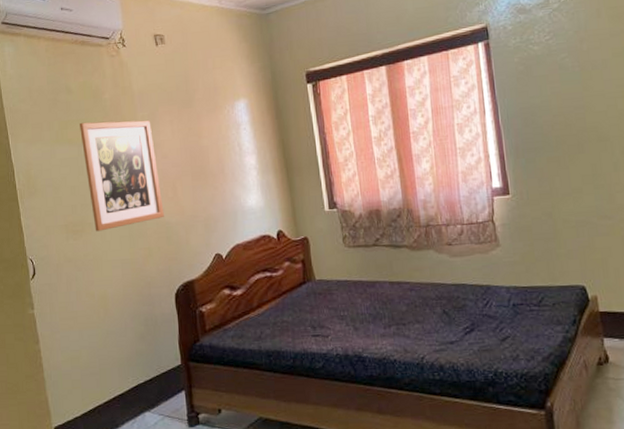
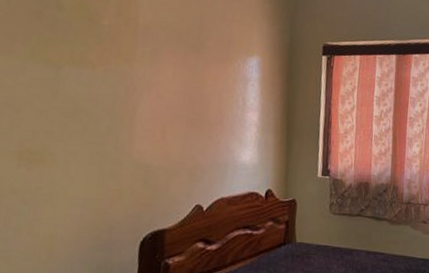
wall art: present [80,120,164,232] -> none [57,43,152,165]

